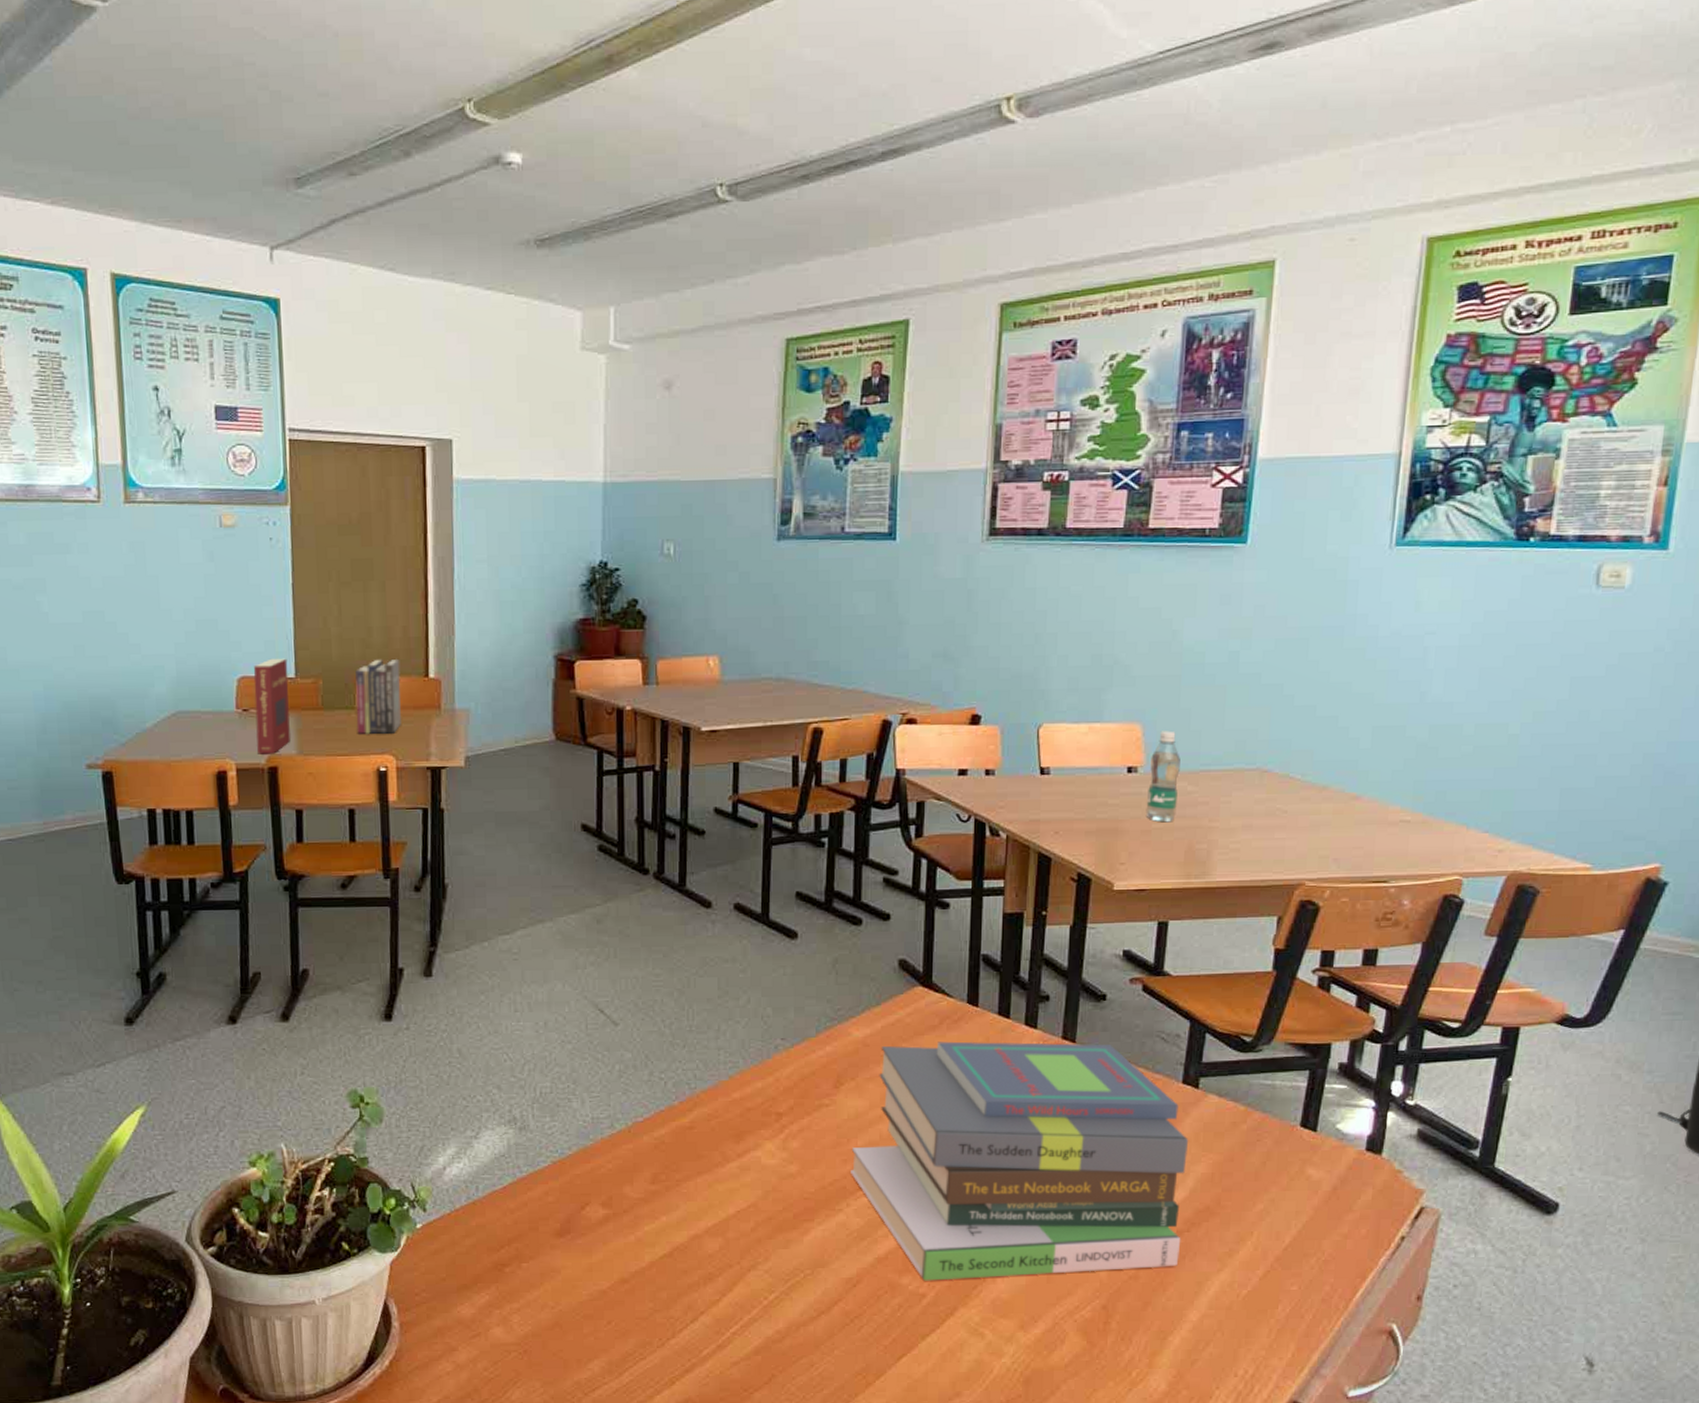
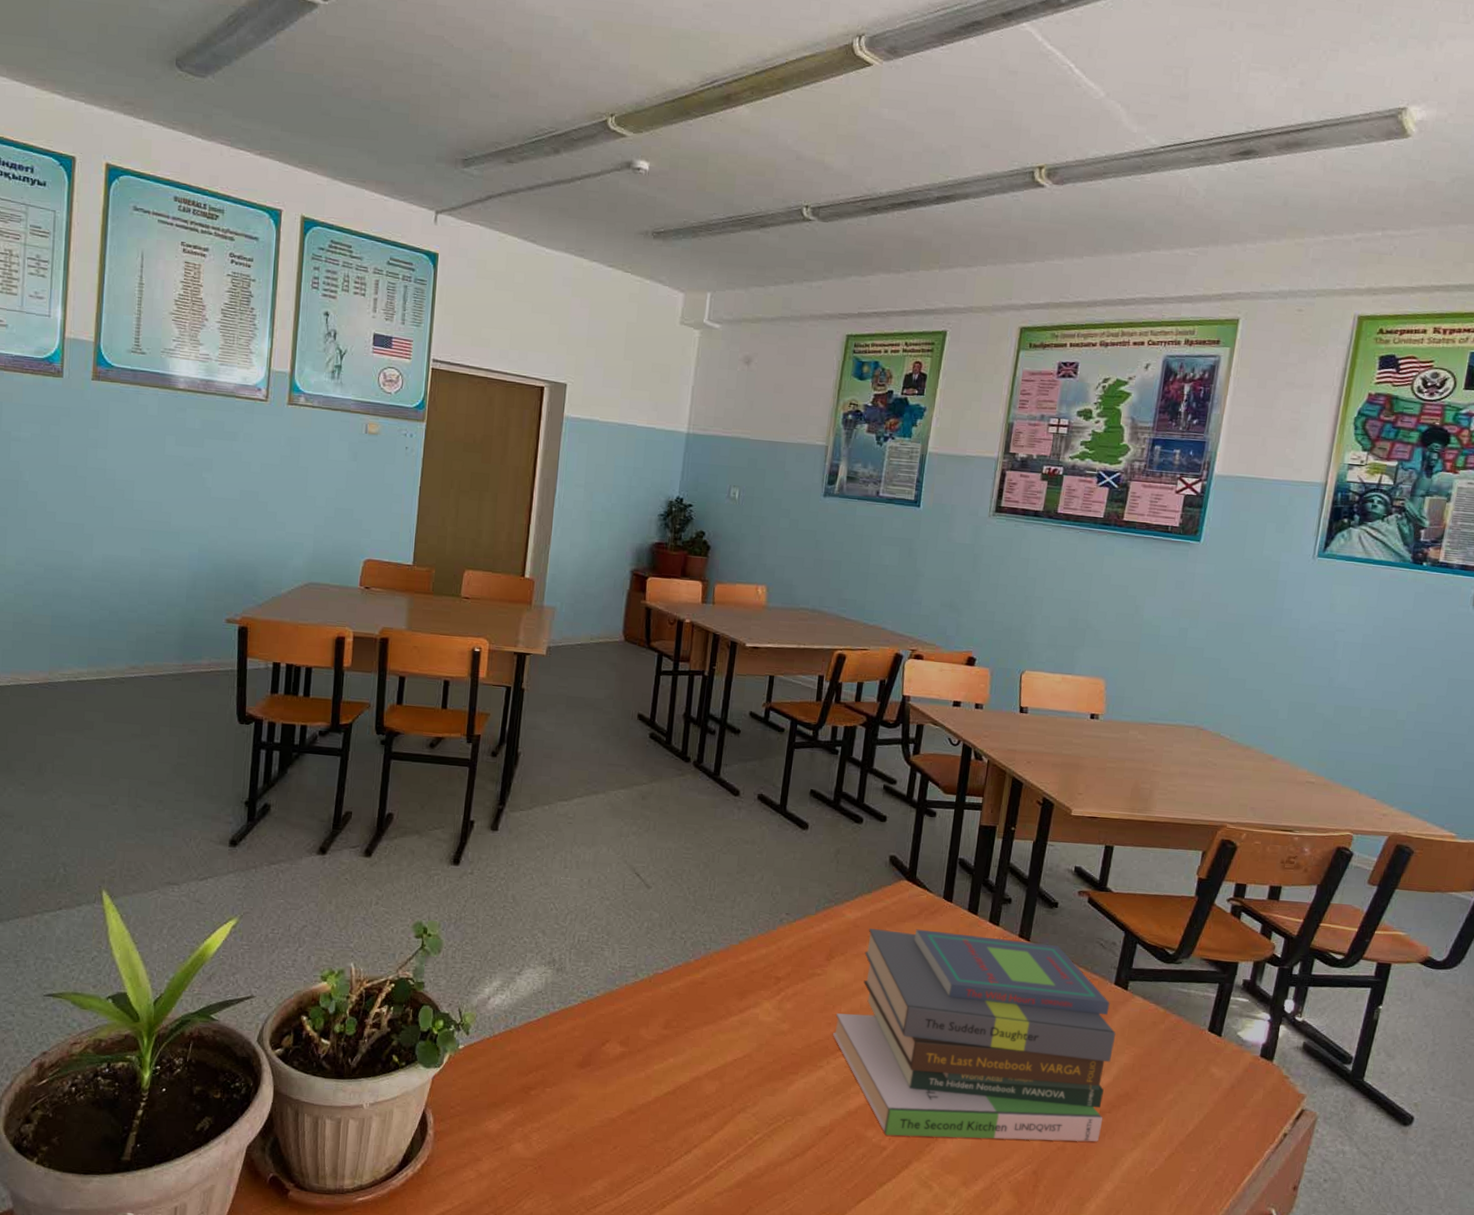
book: present [254,658,290,754] -> none [373,547,408,627]
books: present [355,658,401,735] -> none [459,558,502,622]
bottle: present [1146,731,1180,823] -> none [1102,687,1134,764]

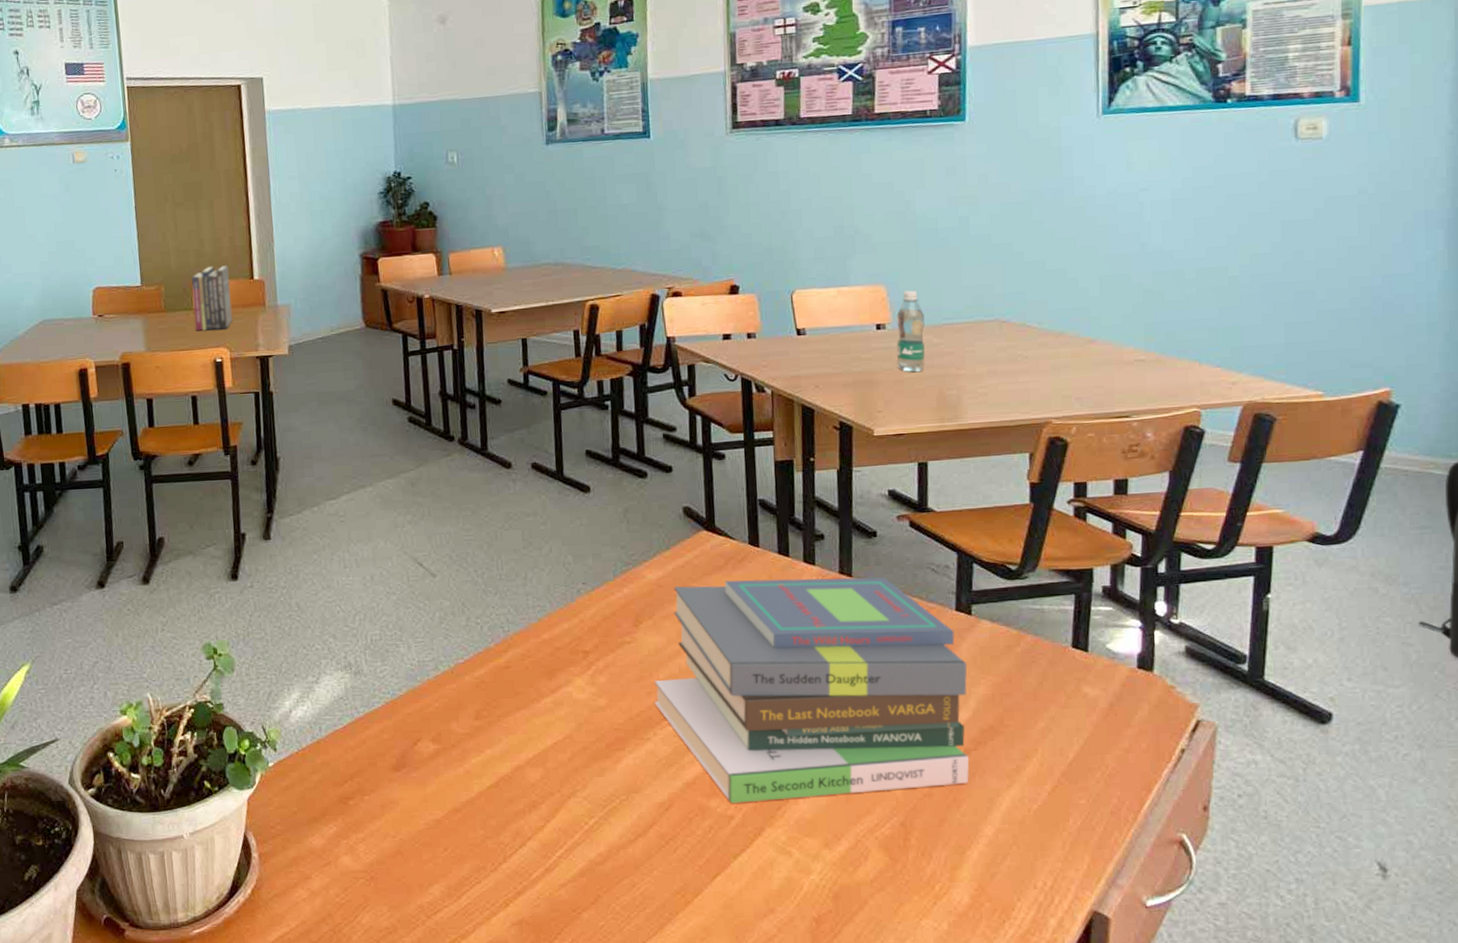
books: none [459,558,502,622] -> present [191,264,232,332]
bottle: none [1102,687,1134,764] -> present [896,290,925,373]

